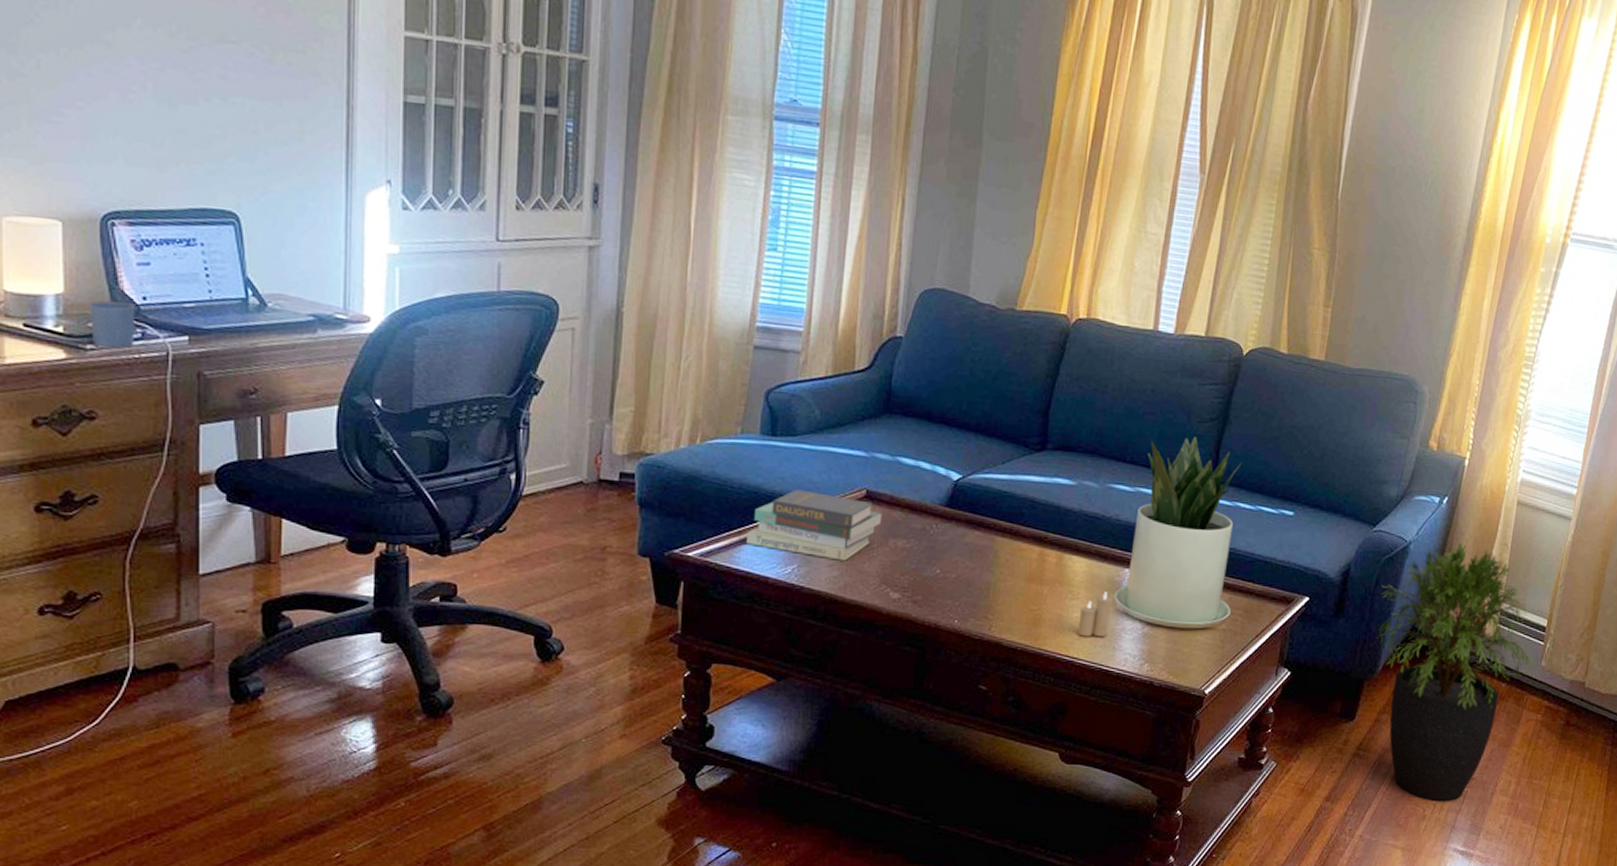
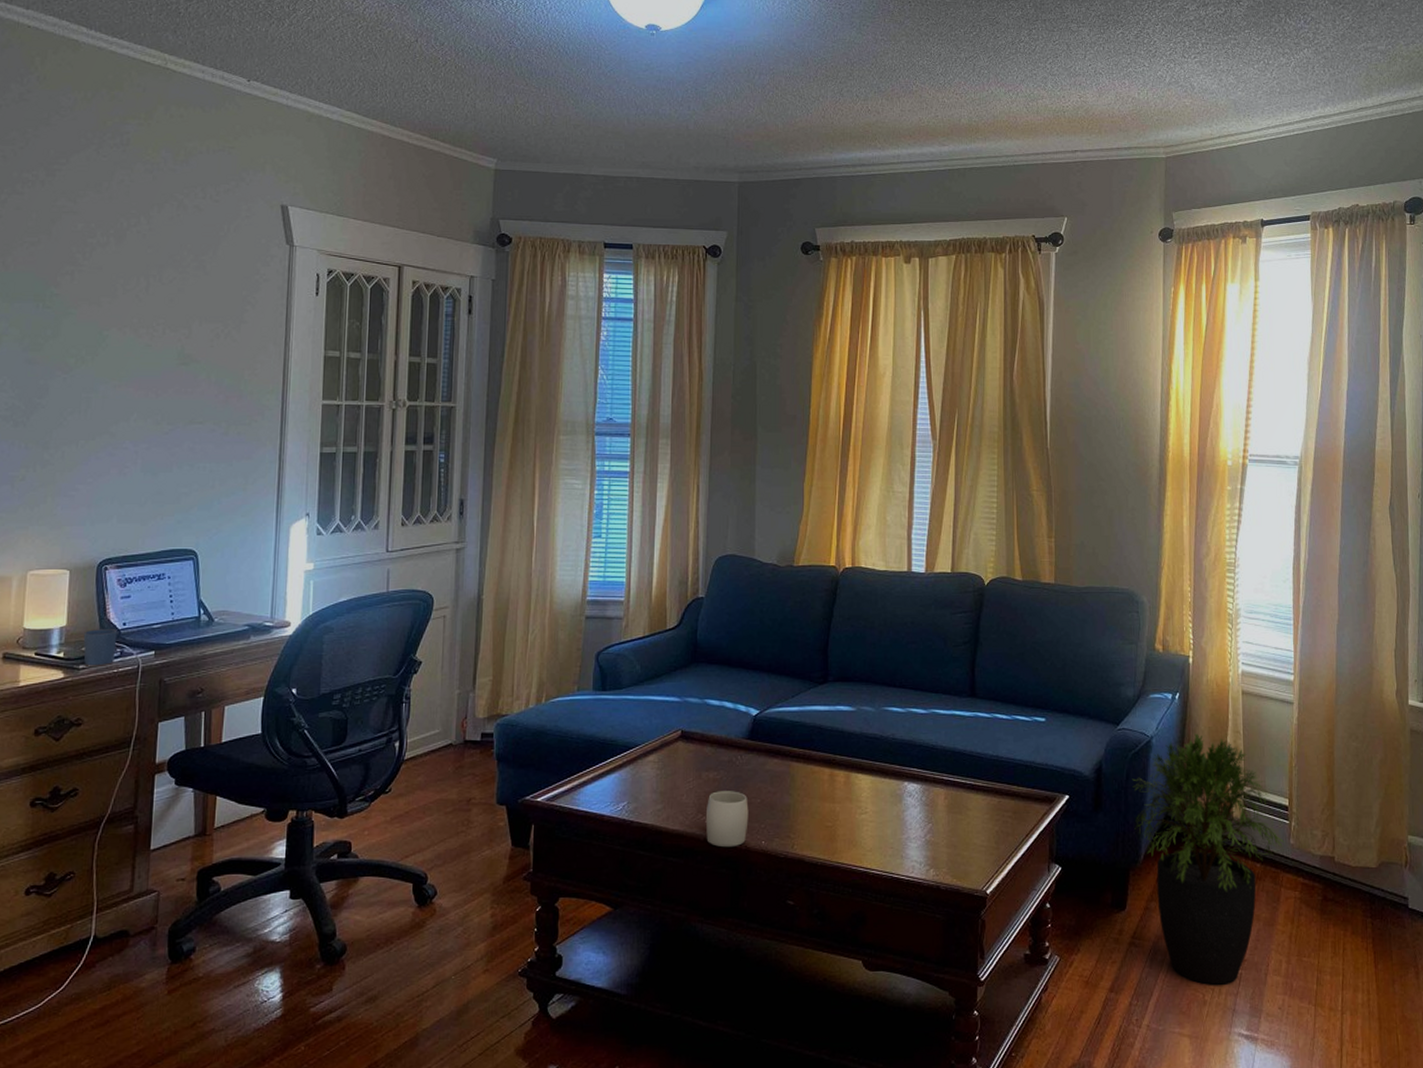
books: present [747,489,883,561] -> none [585,735,696,795]
mug: none [889,561,942,624] -> present [705,791,749,848]
candle: present [1077,592,1113,638] -> none [868,805,896,848]
planter: present [1114,437,1242,629] -> none [898,659,1002,834]

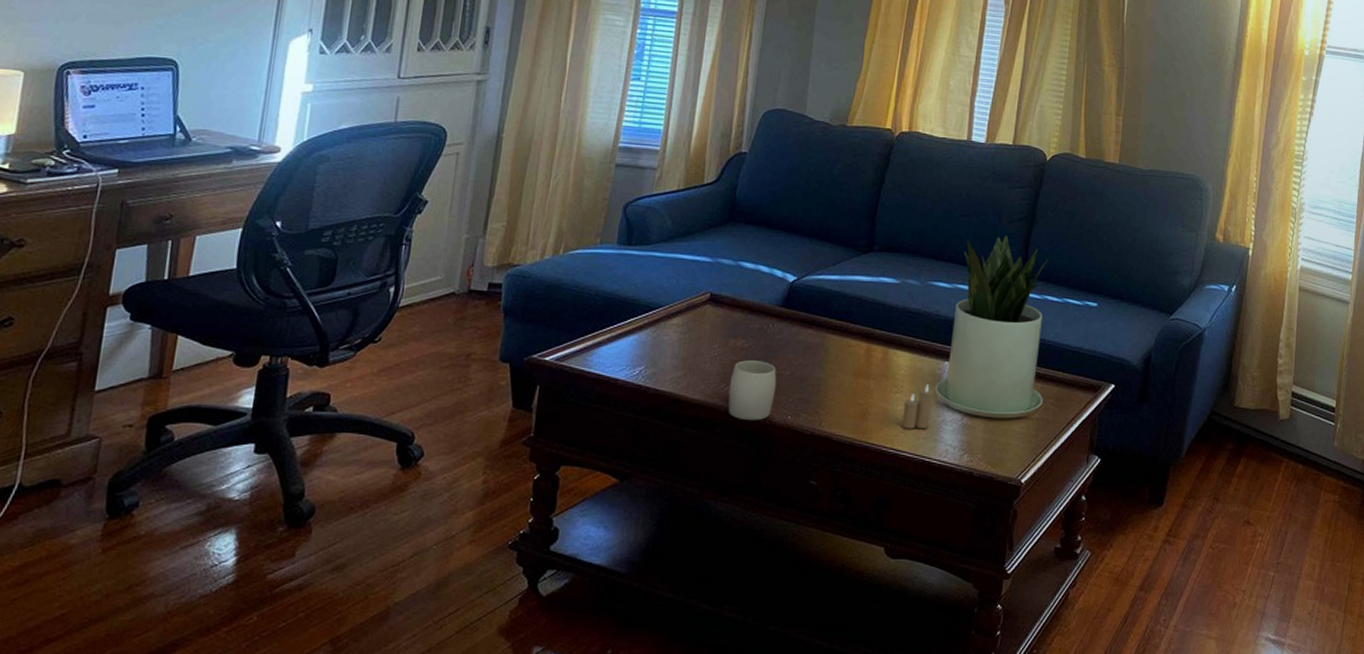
mug: present [83,629,118,668] -> none [33,140,76,183]
candle: none [868,805,896,848] -> present [901,385,934,430]
planter: none [898,659,1002,834] -> present [935,236,1049,419]
potted plant: present [1132,733,1284,985] -> none [1179,328,1328,587]

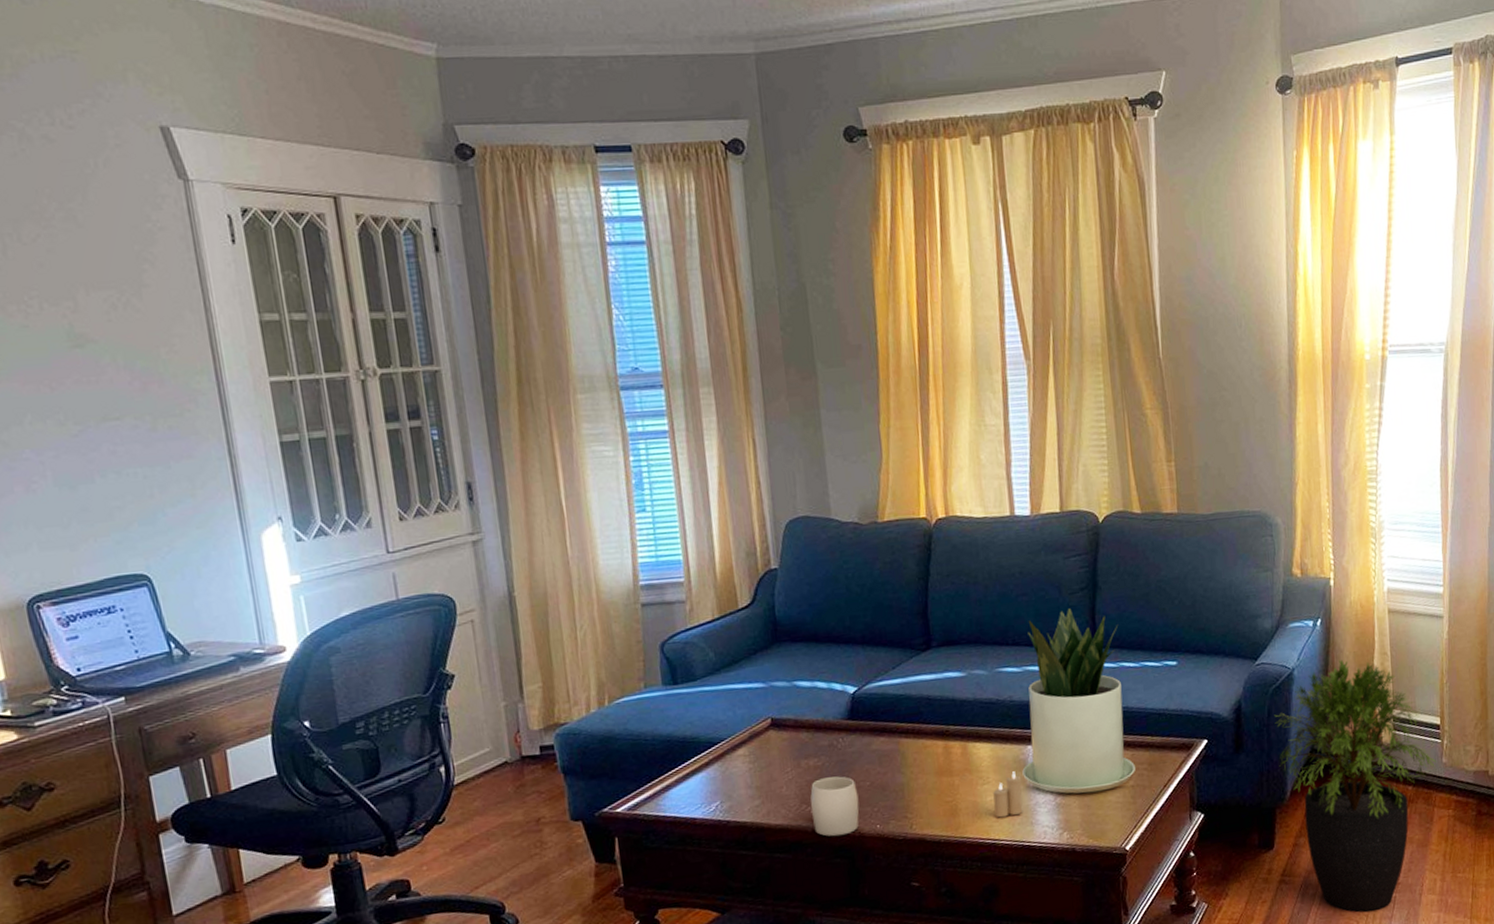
potted plant: none [1179,328,1328,587] -> present [1274,659,1436,912]

